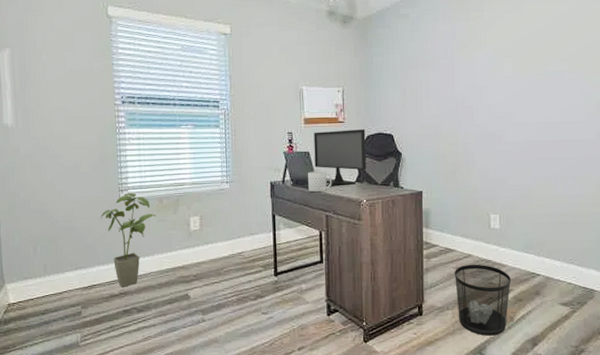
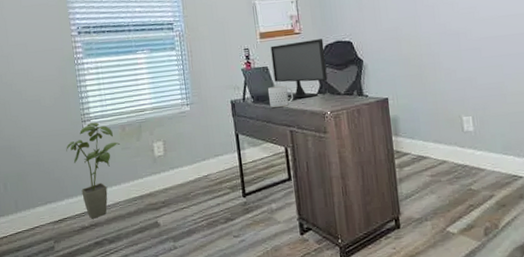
waste bin: present [455,264,512,336] -> none [430,170,492,246]

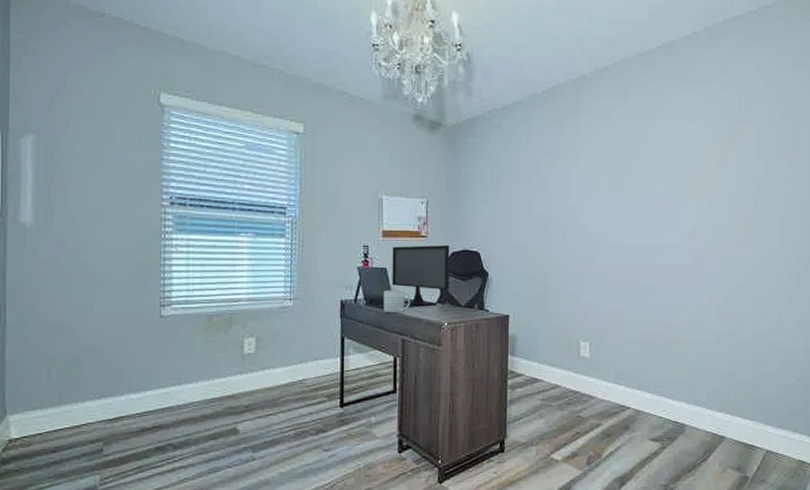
house plant: present [66,122,121,219] -> none [135,308,204,420]

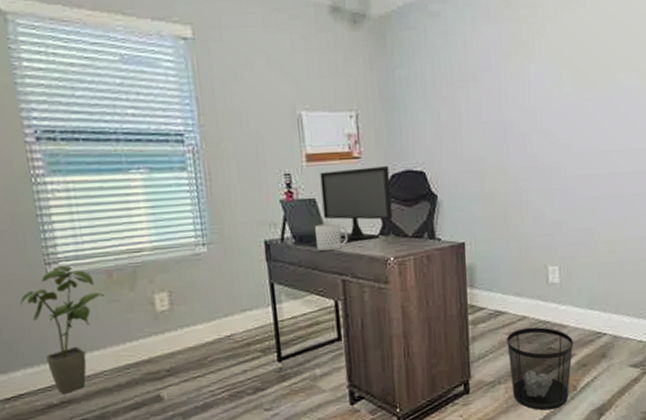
house plant: none [135,308,204,420] -> present [20,265,106,394]
waste bin: none [541,395,601,475] -> present [507,327,574,411]

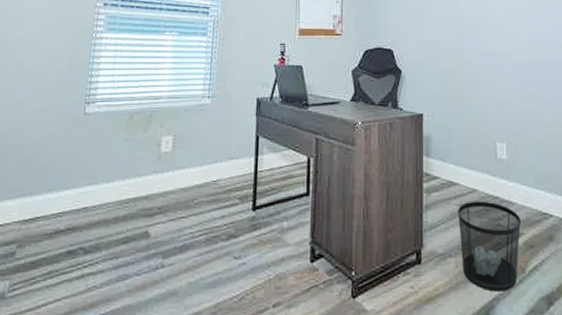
house plant: present [20,265,106,394] -> none [59,105,124,221]
mug: present [314,222,349,252] -> none [298,87,326,112]
computer monitor: present [320,166,393,241] -> none [307,43,364,105]

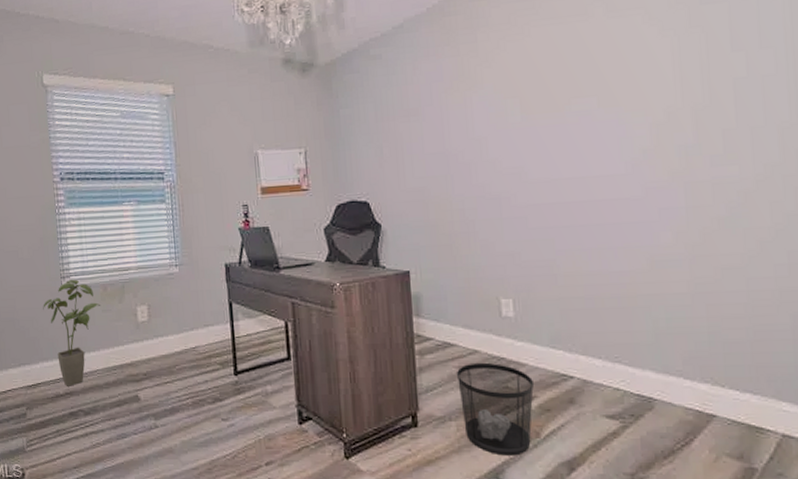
house plant: none [59,105,124,221] -> present [43,279,101,386]

